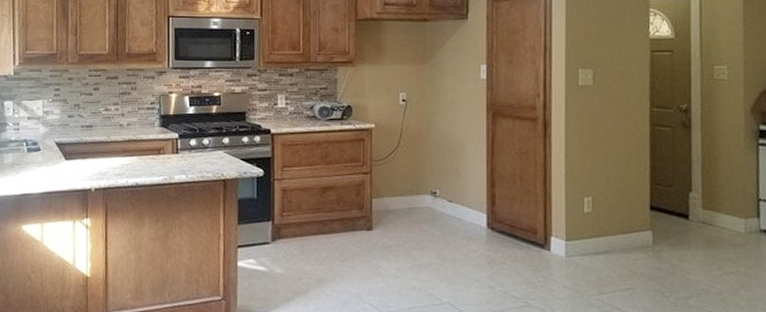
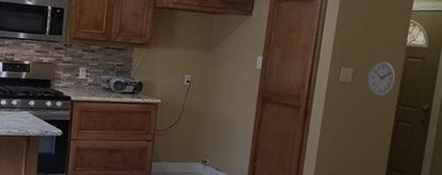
wall clock: none [611,57,643,99] -> present [367,60,395,96]

